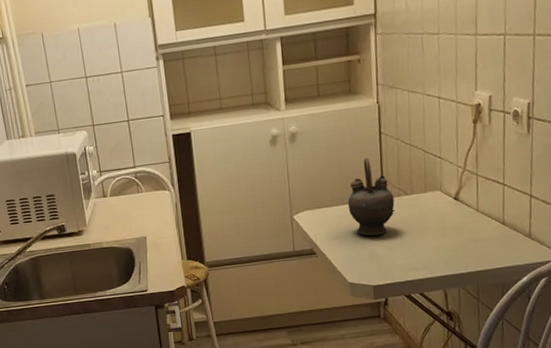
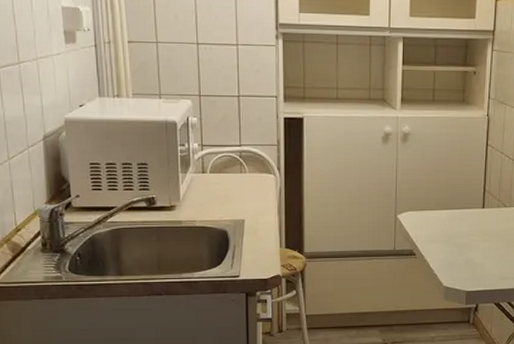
teapot: present [347,157,395,236] -> none [450,167,494,243]

